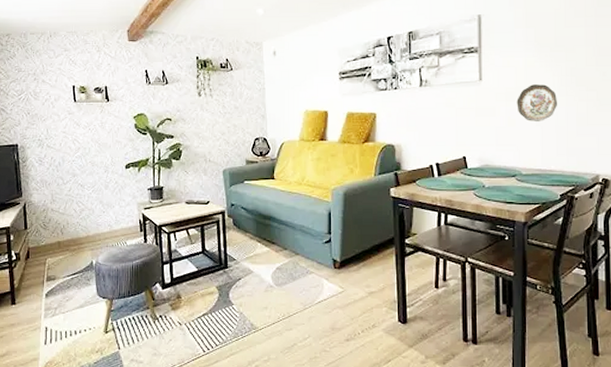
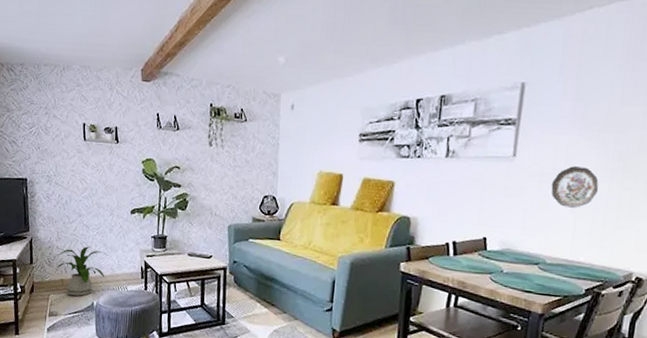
house plant: none [52,204,103,258] -> present [56,245,107,296]

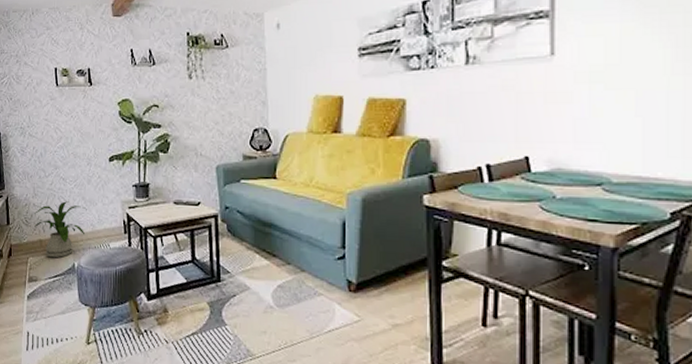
decorative plate: present [551,166,599,208] -> none [606,59,671,111]

